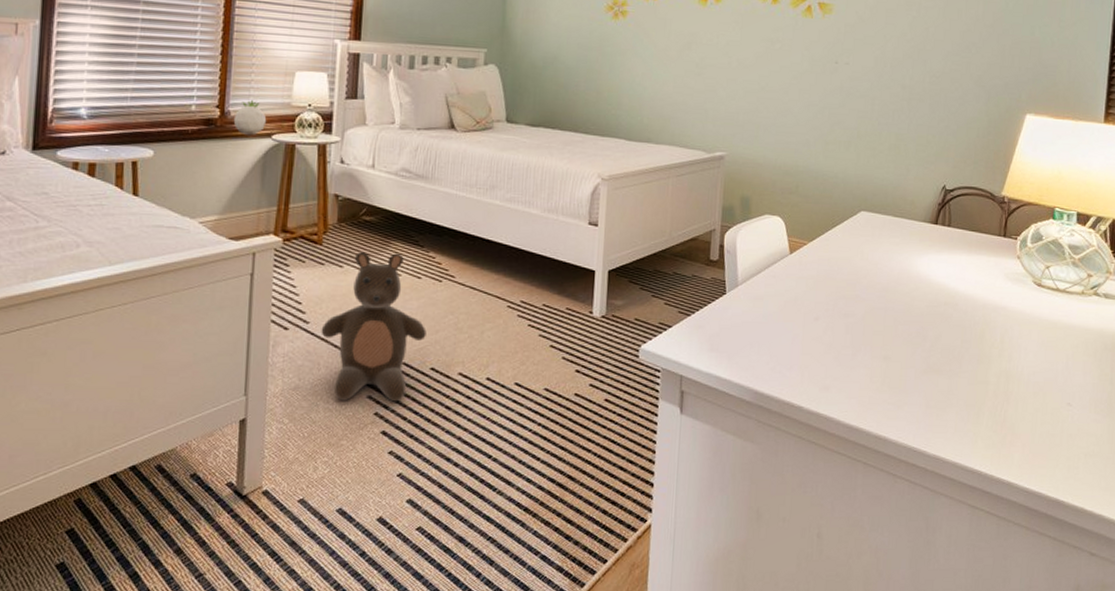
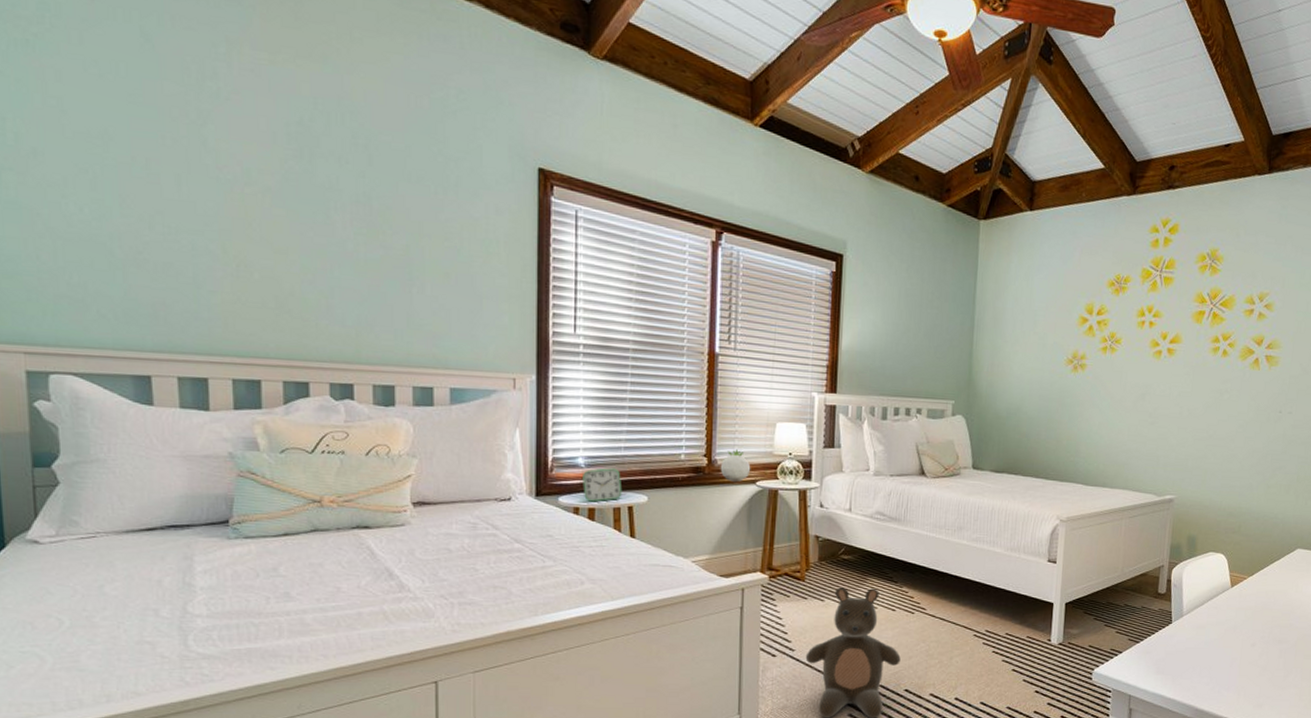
alarm clock: none [84,119,127,157] -> present [583,468,622,502]

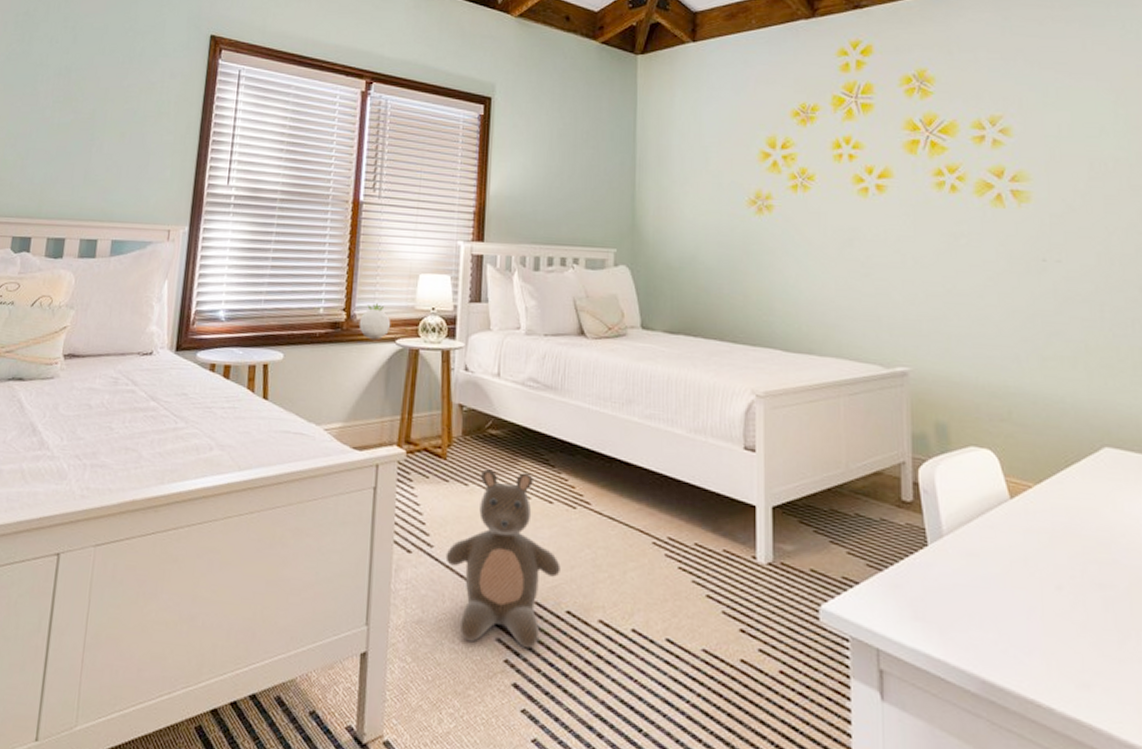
alarm clock: present [583,468,622,502] -> none [221,322,259,359]

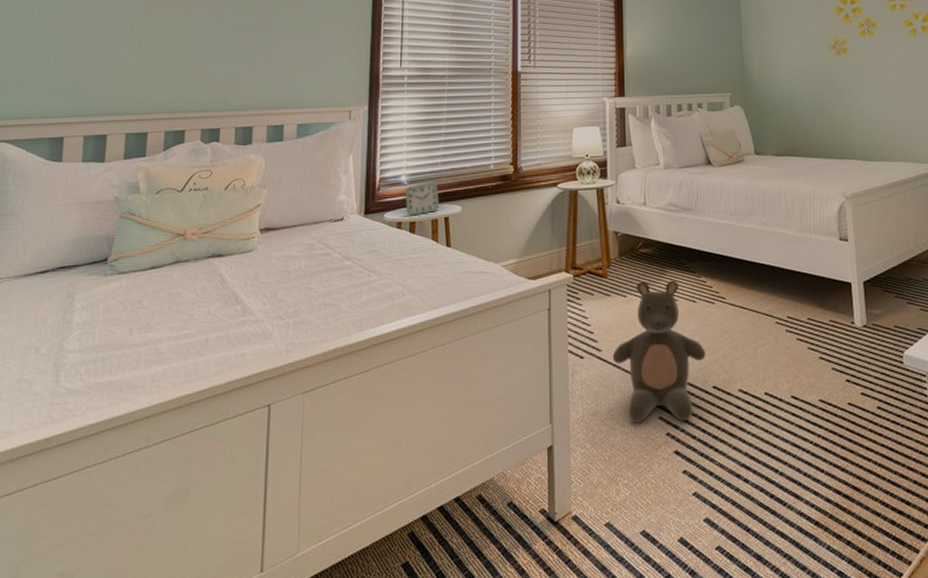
alarm clock: none [221,322,259,359] -> present [405,183,440,216]
succulent plant: present [359,302,391,341] -> none [525,155,553,187]

